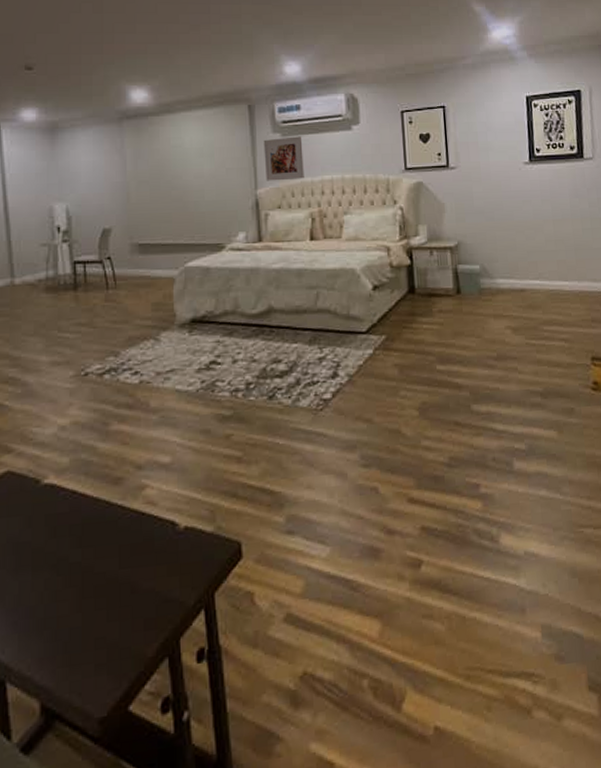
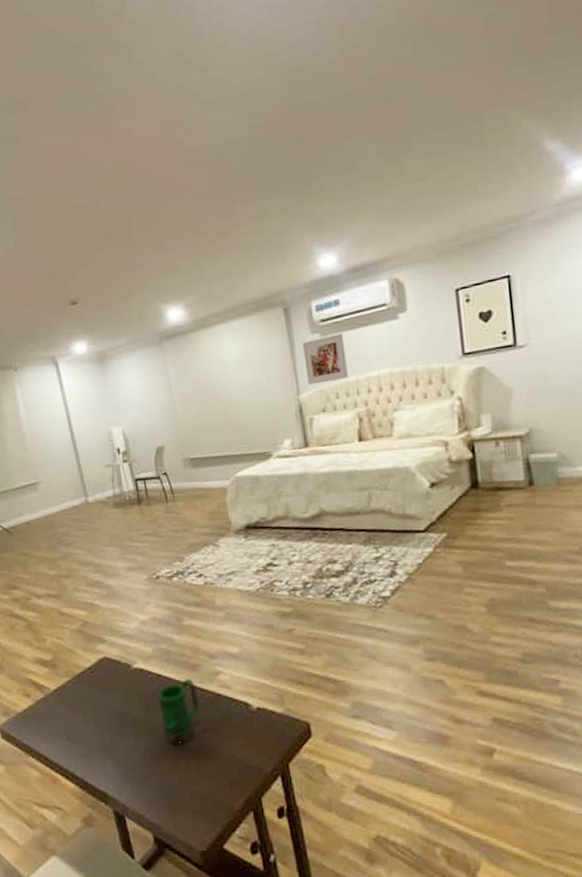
mug: none [69,494,118,571] -> present [158,678,199,738]

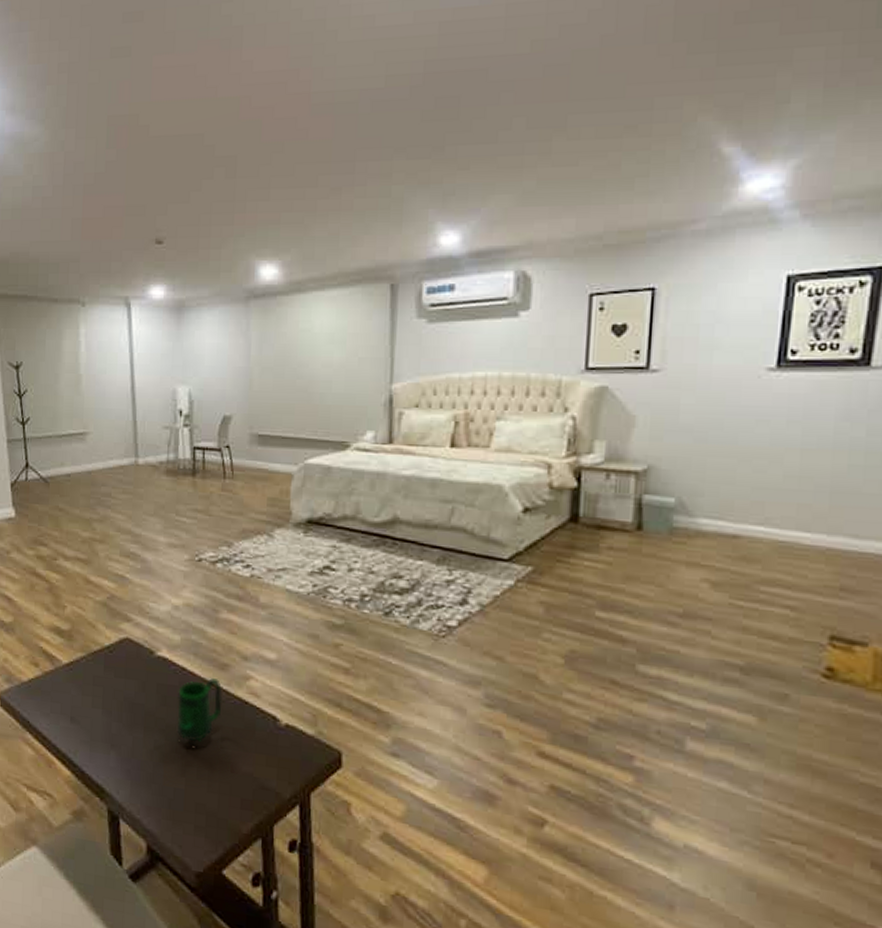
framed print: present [302,333,348,385] -> none [404,323,453,375]

